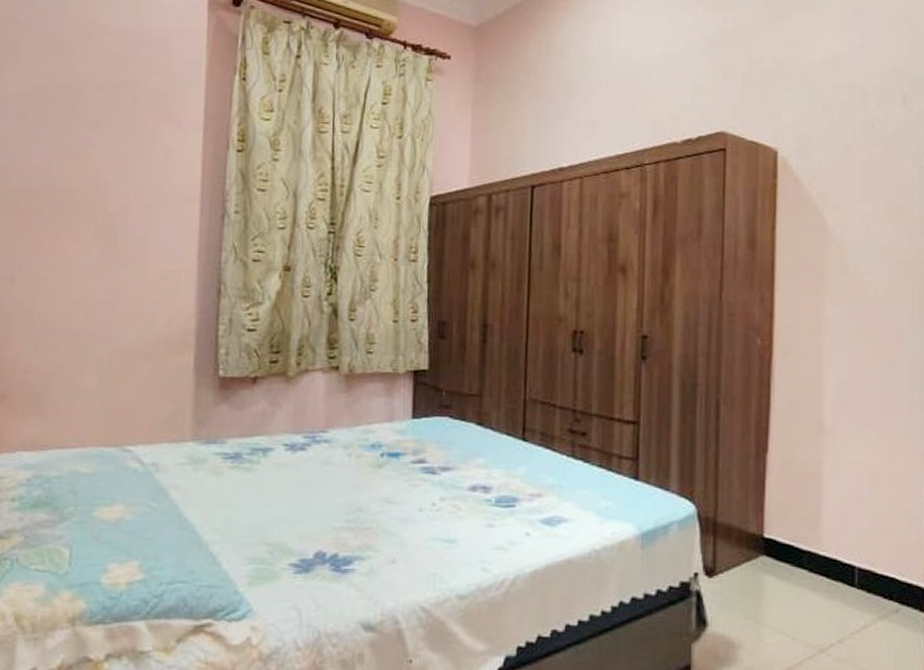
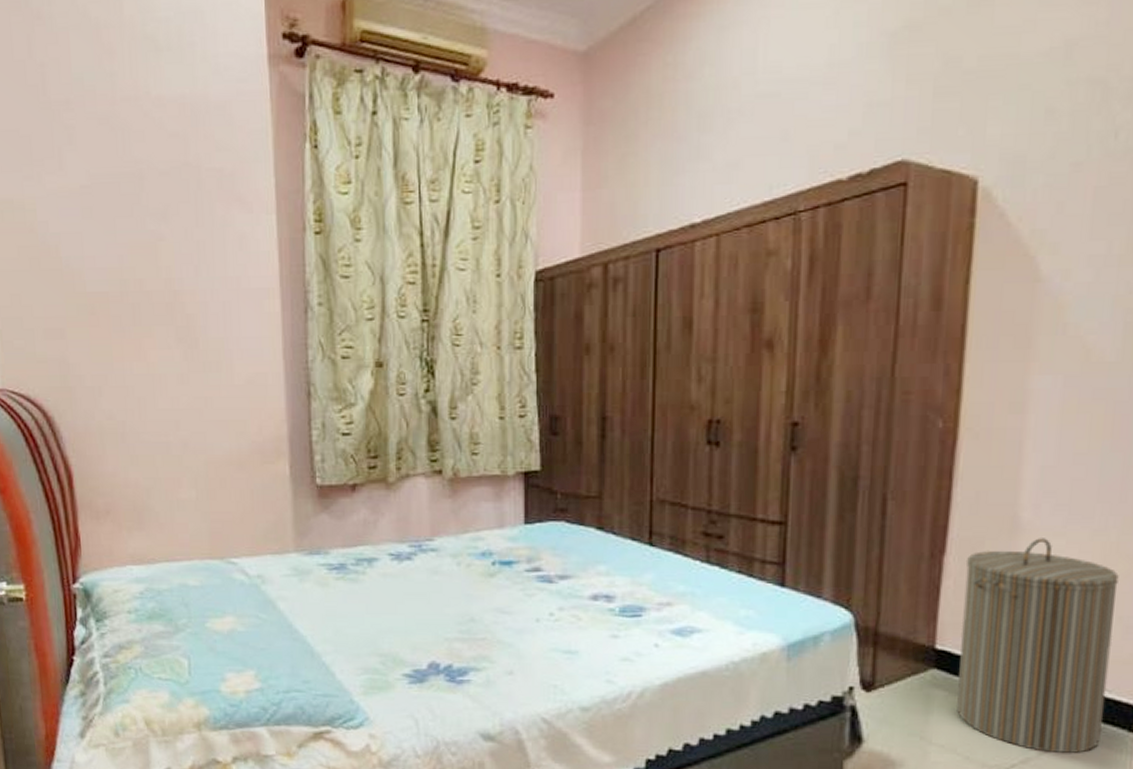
laundry hamper: none [783,440,902,632] -> present [957,538,1119,753]

